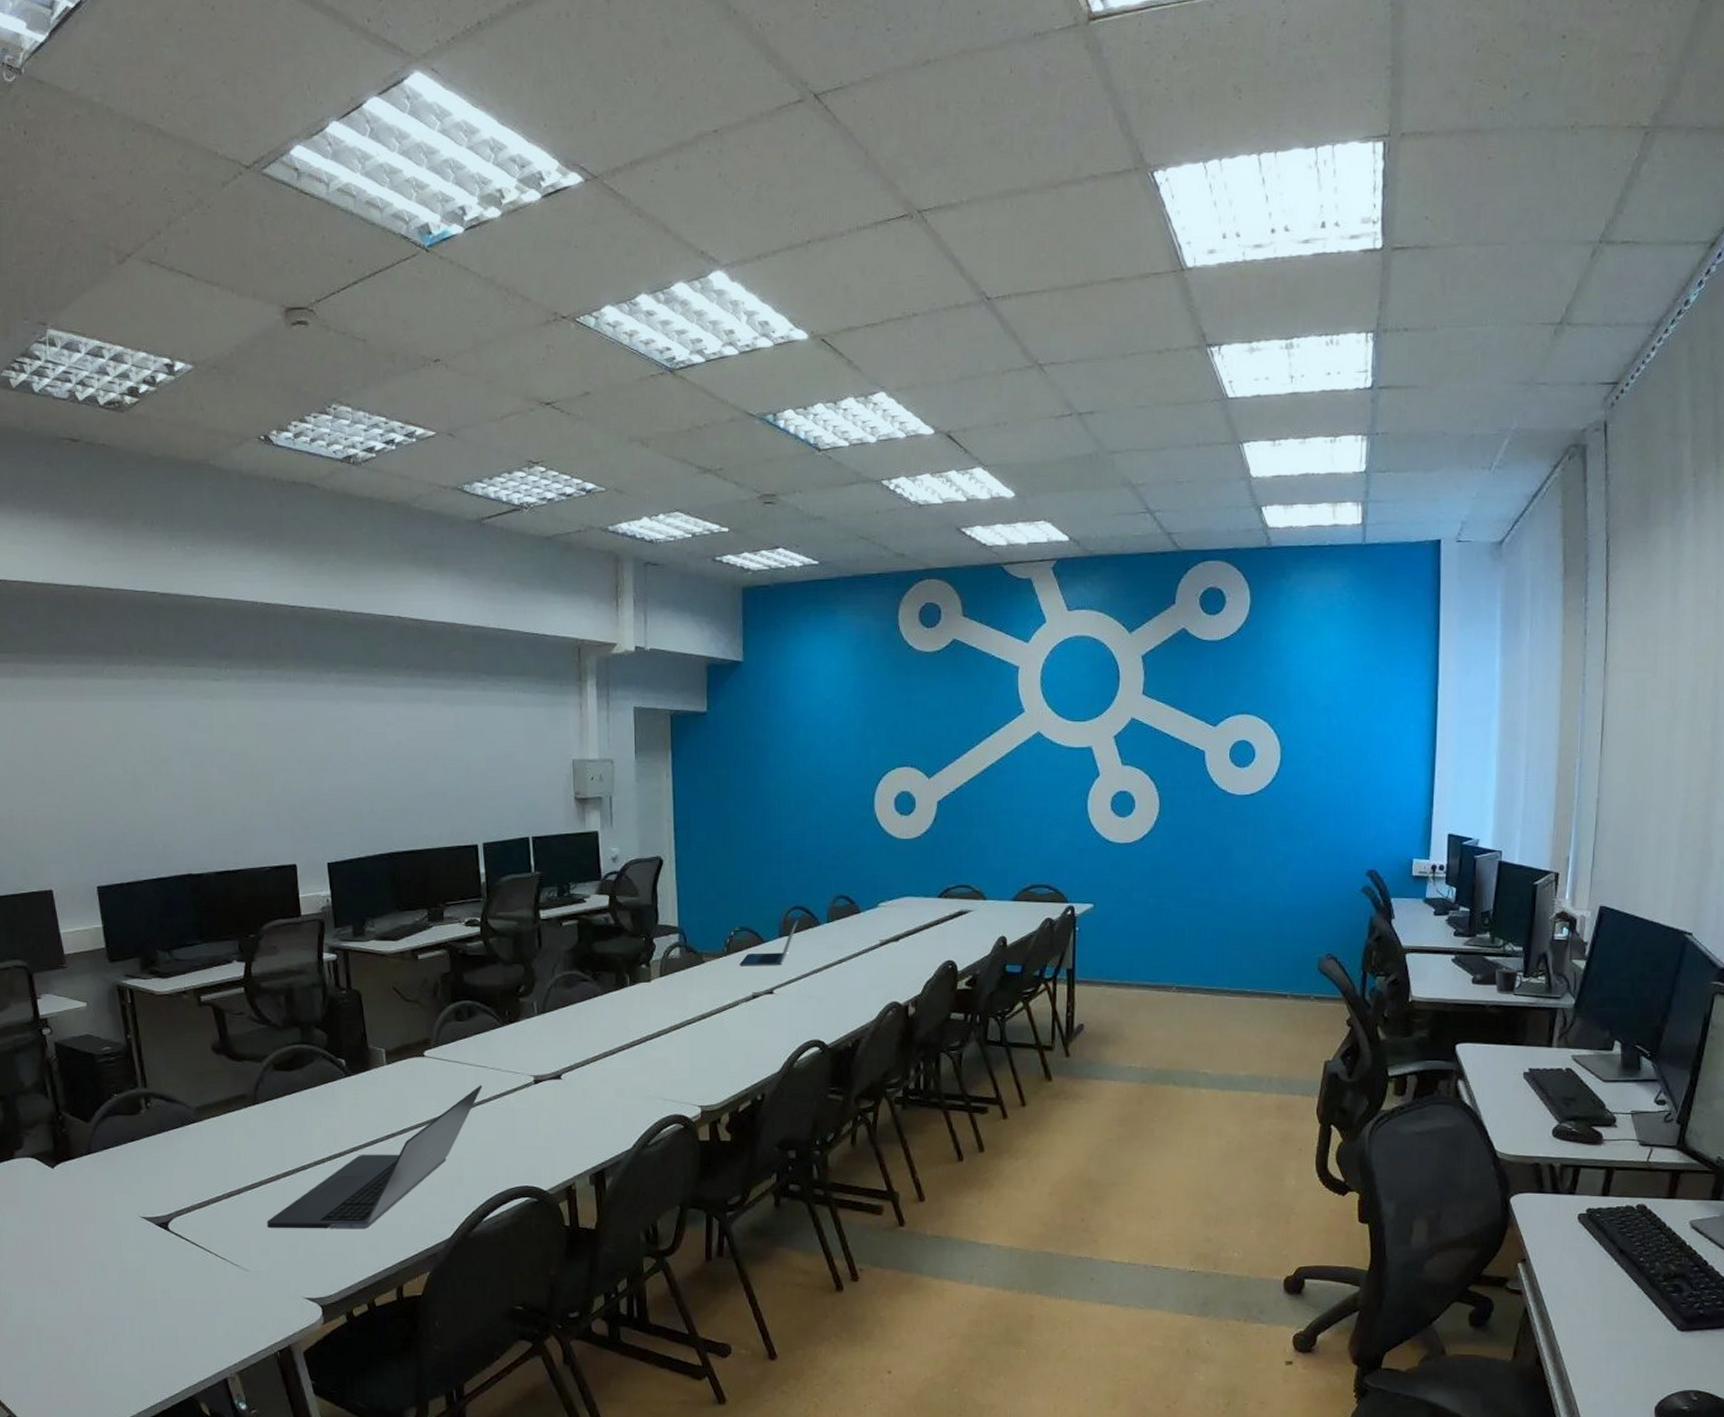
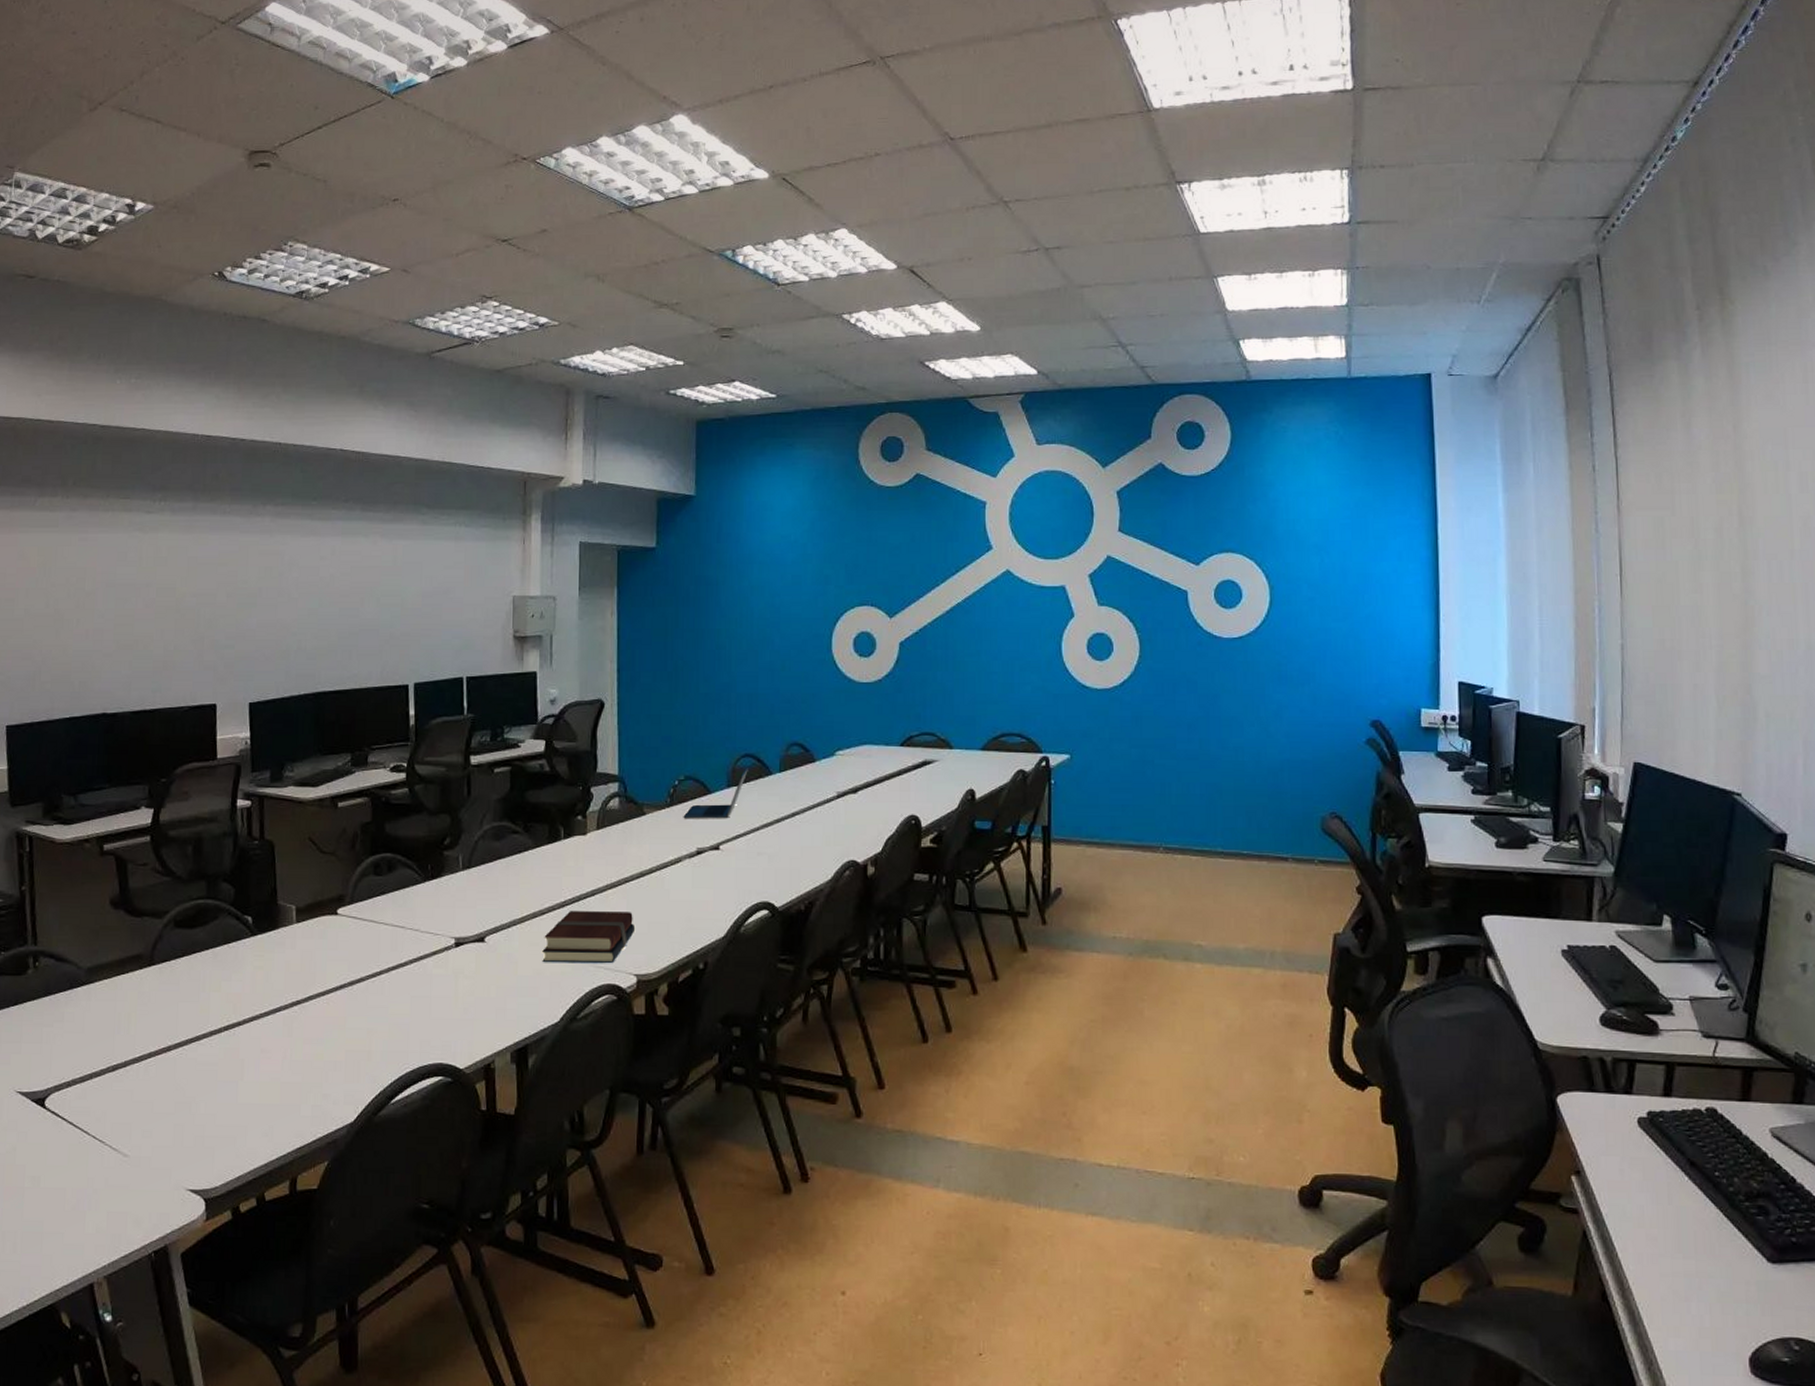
laptop: present [267,1085,482,1228] -> none [152,947,399,1109]
books: none [614,1050,699,1096] -> present [542,911,636,963]
mug: present [1495,969,1523,994] -> none [1522,831,1553,860]

